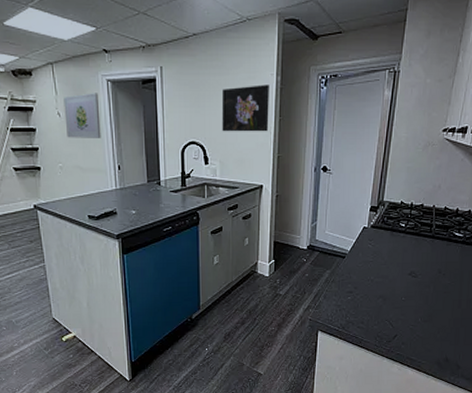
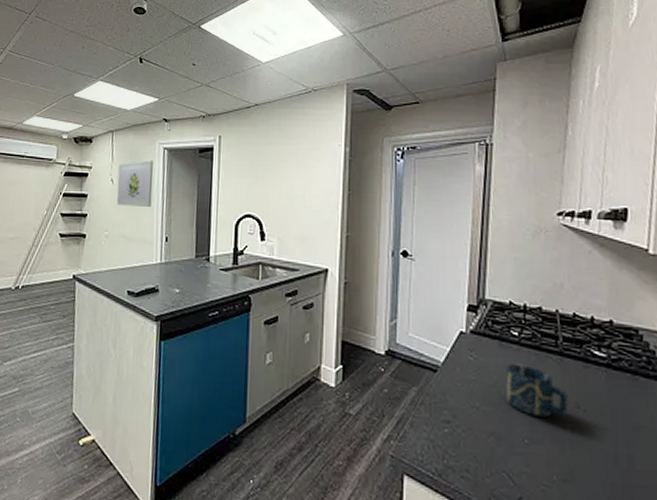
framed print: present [221,85,269,132] -> none [281,156,336,207]
cup: none [391,247,434,282] -> present [505,363,569,417]

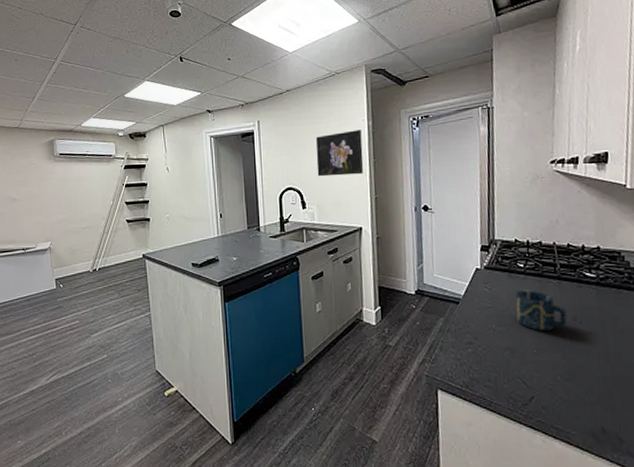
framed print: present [117,160,153,207] -> none [172,148,205,191]
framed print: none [281,156,336,207] -> present [315,130,364,177]

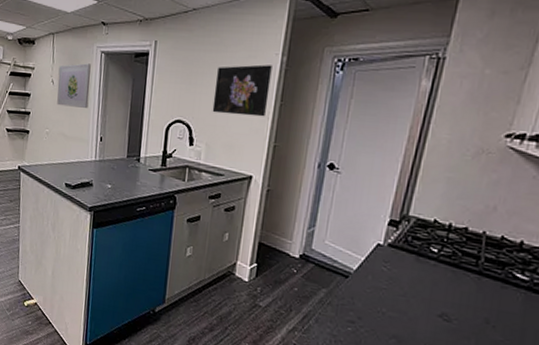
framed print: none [172,148,205,191] -> present [57,63,91,108]
cup: present [515,290,568,331] -> none [413,277,479,330]

